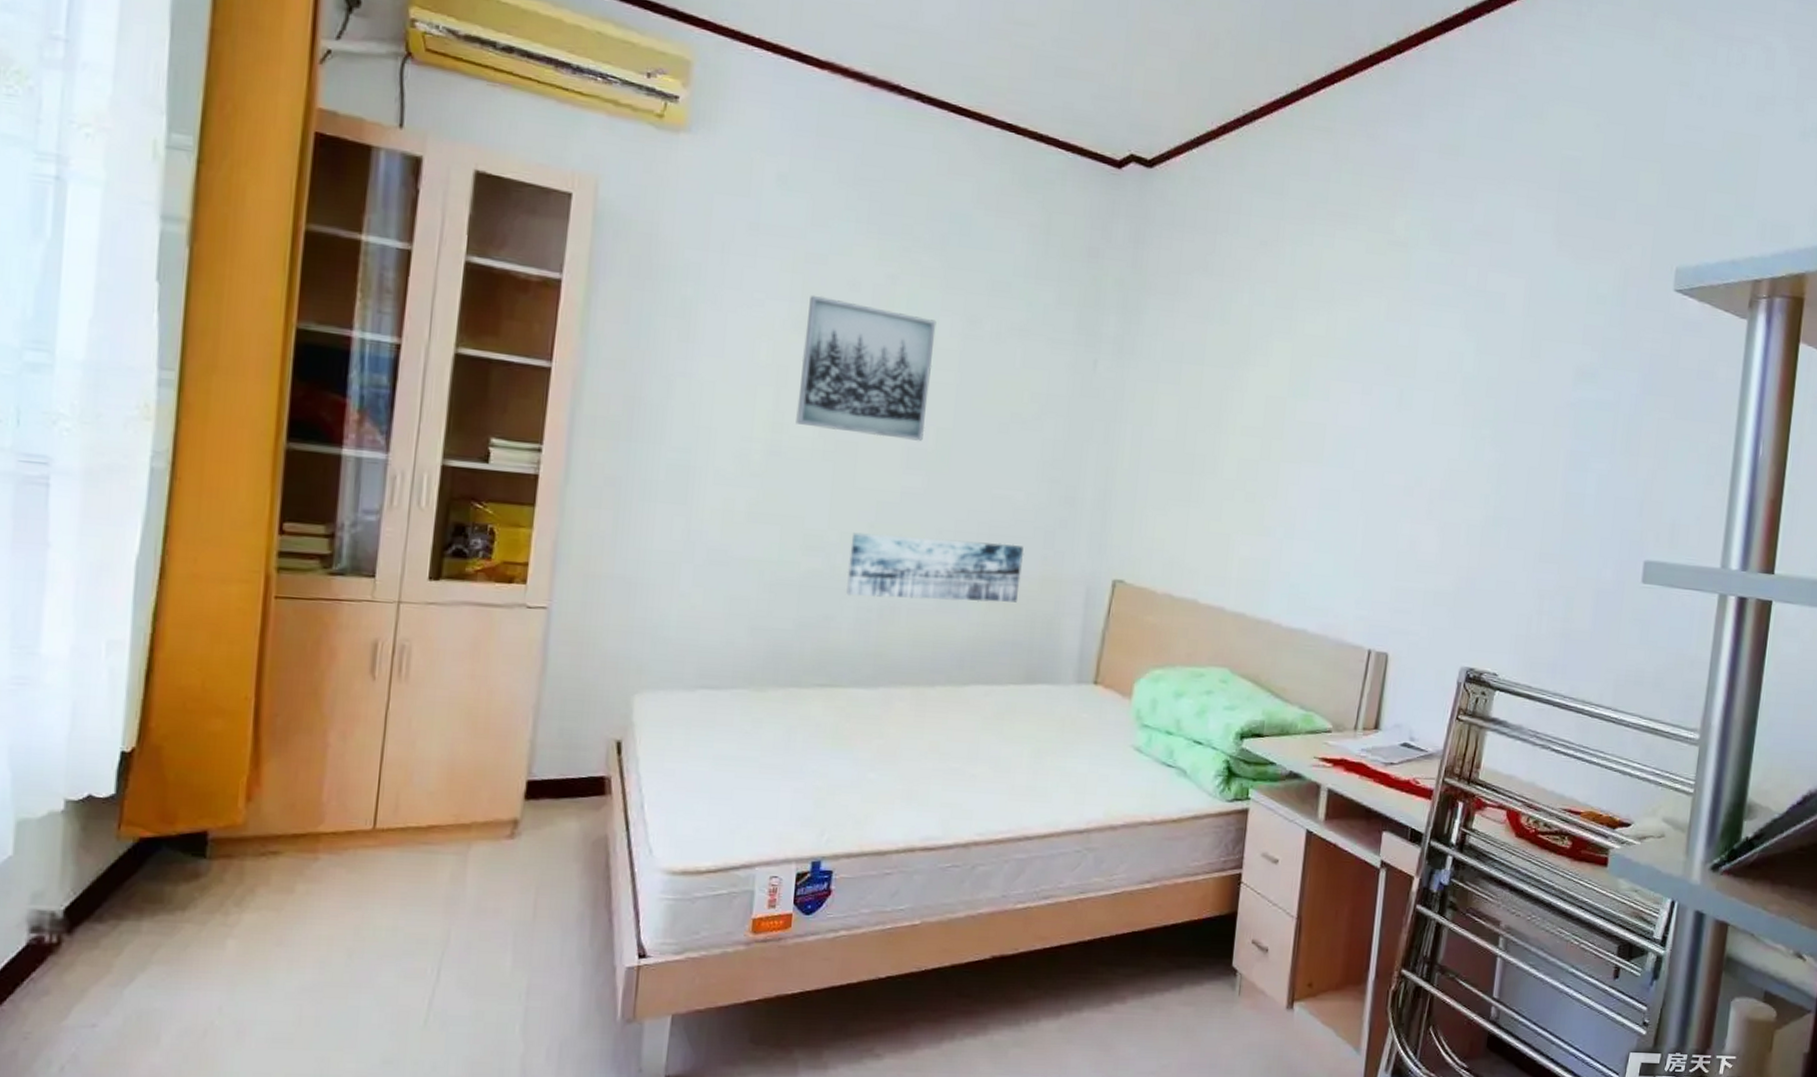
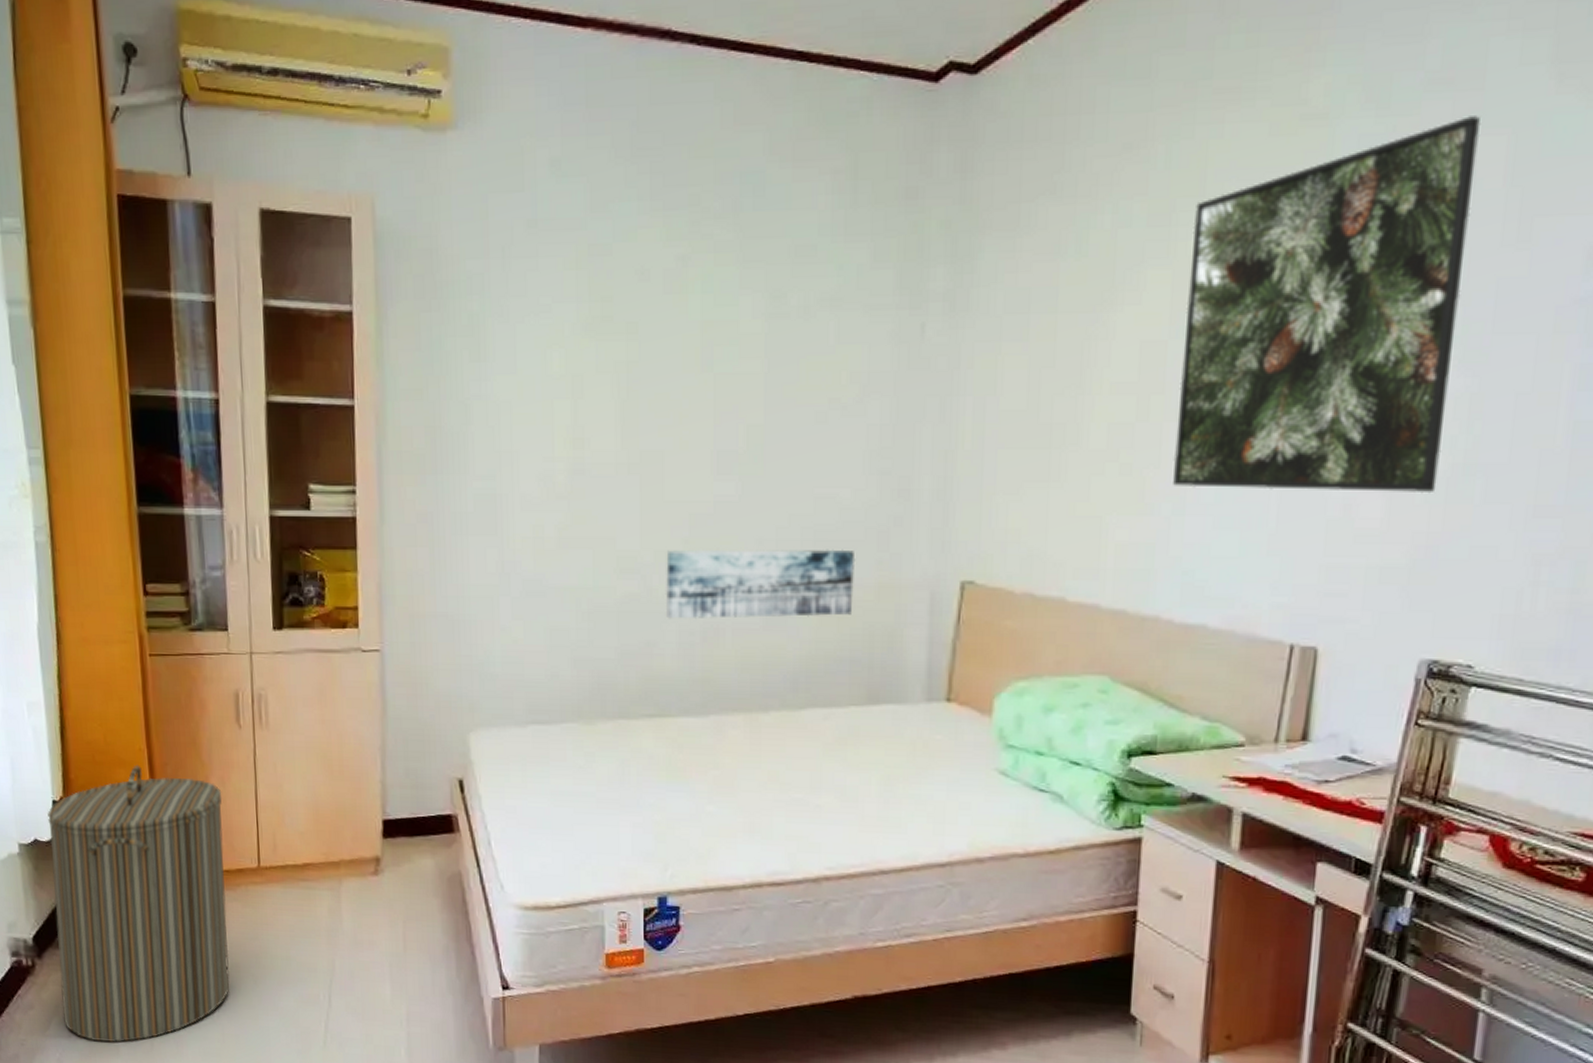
laundry hamper: none [90,714,341,1031] -> present [47,764,230,1042]
wall art: present [796,295,937,441] -> none [596,291,736,442]
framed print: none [1286,261,1509,538] -> present [1173,116,1481,494]

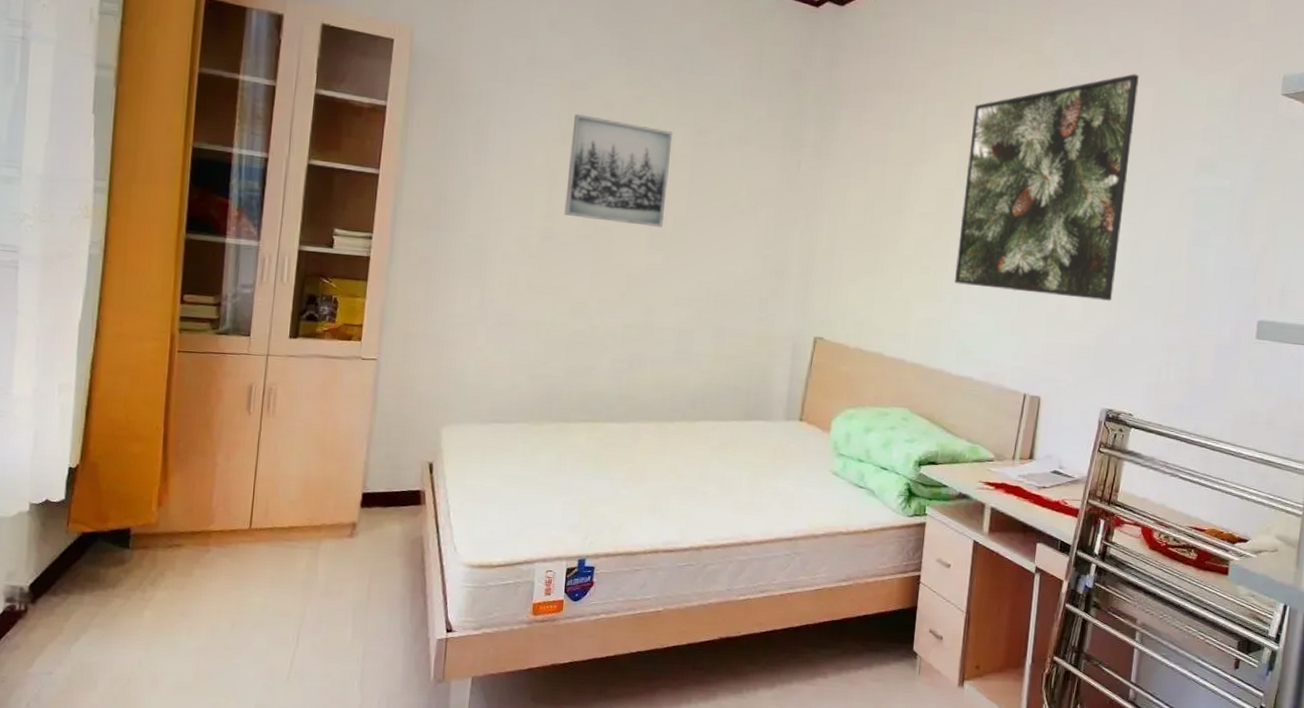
laundry hamper: present [47,764,230,1042] -> none [47,440,226,679]
wall art: none [596,291,736,442] -> present [564,113,673,227]
wall art: present [665,549,856,620] -> none [604,300,743,355]

